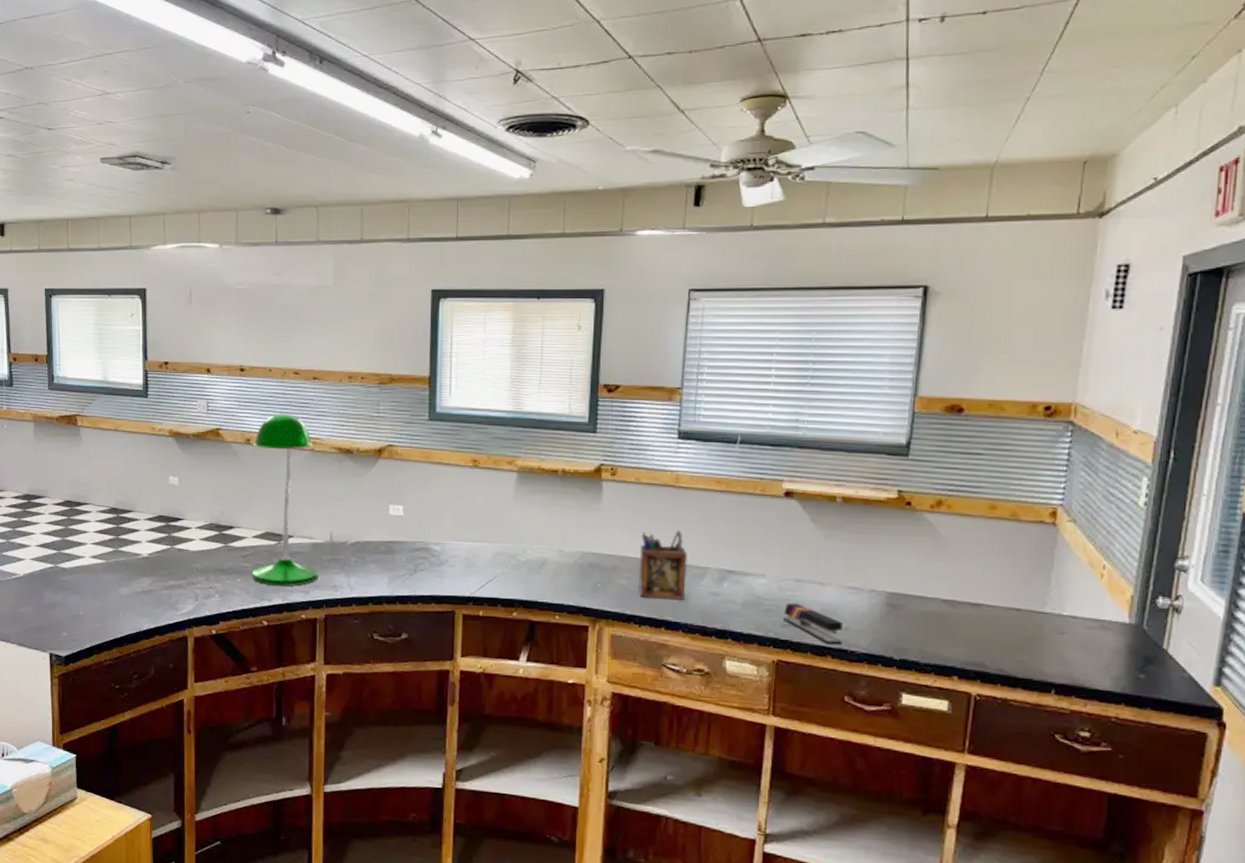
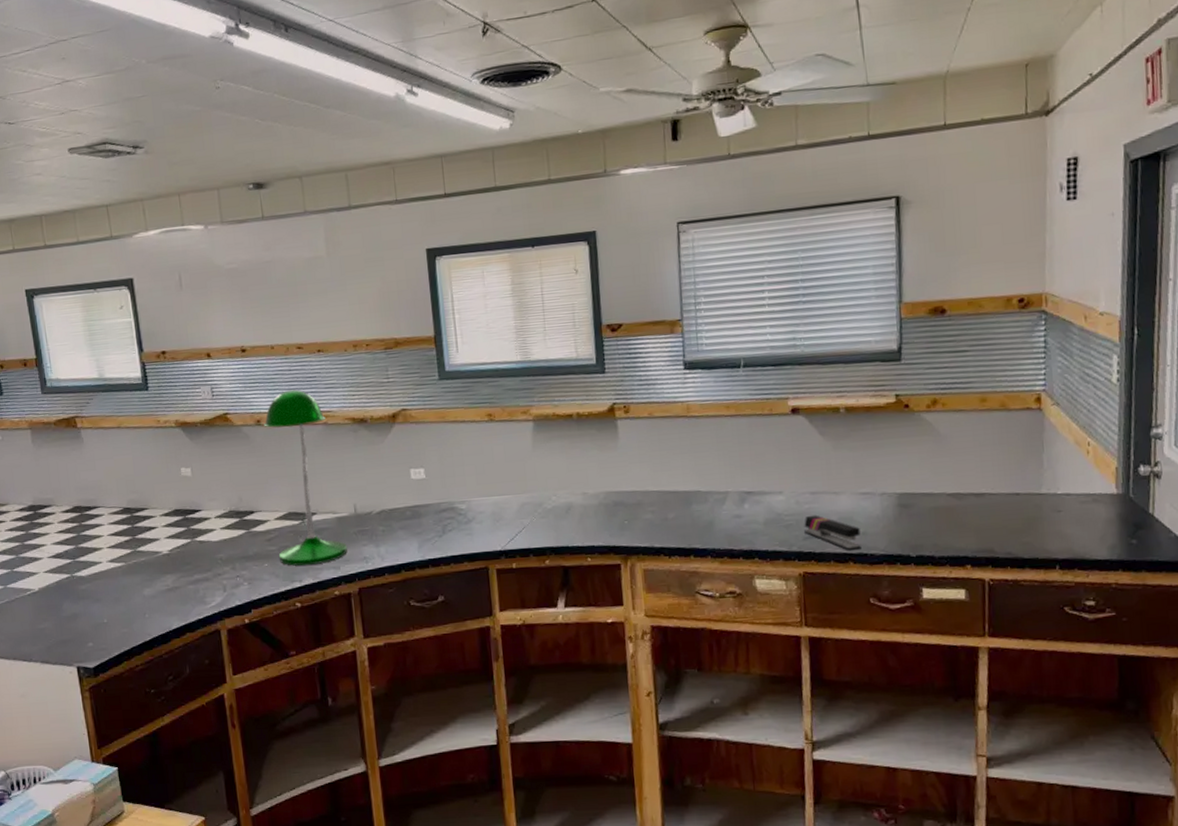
desk organizer: present [638,530,688,600] -> none [660,458,709,529]

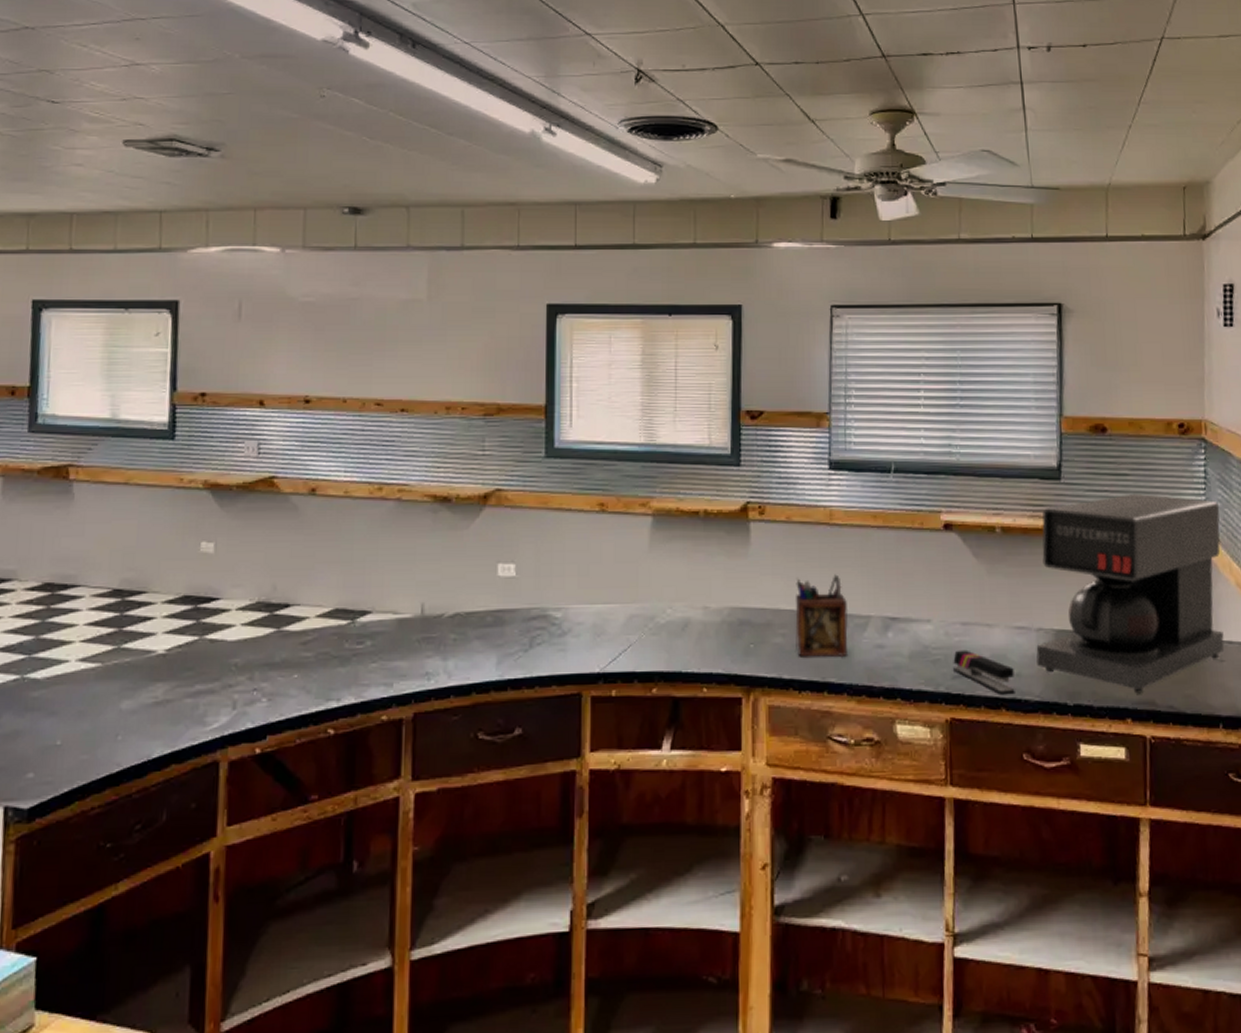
desk lamp: present [264,389,347,566] -> none [314,454,405,679]
desk organizer: none [660,458,709,529] -> present [795,574,849,657]
coffee maker: none [880,367,1062,544] -> present [1036,493,1225,694]

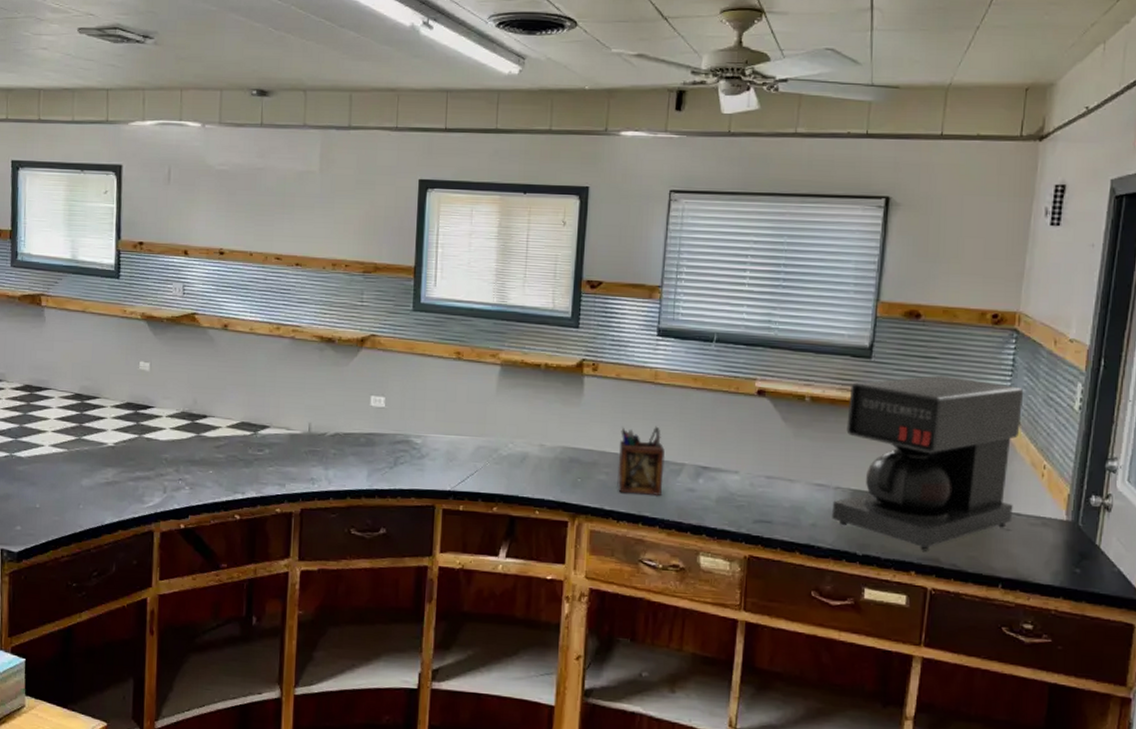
stapler: present [953,649,1015,695] -> none [755,499,810,541]

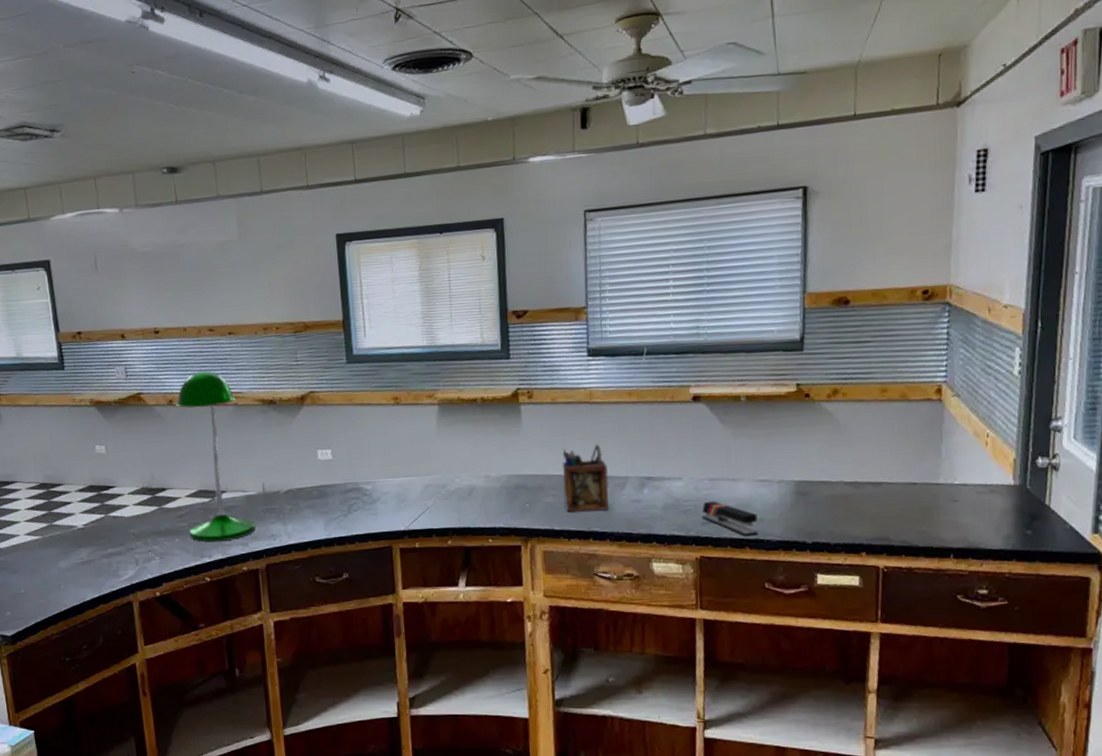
desk lamp: none [225,299,296,479] -> present [176,370,256,542]
stapler: none [755,499,810,541] -> present [702,501,758,537]
coffee maker: present [832,375,1024,551] -> none [778,358,961,532]

